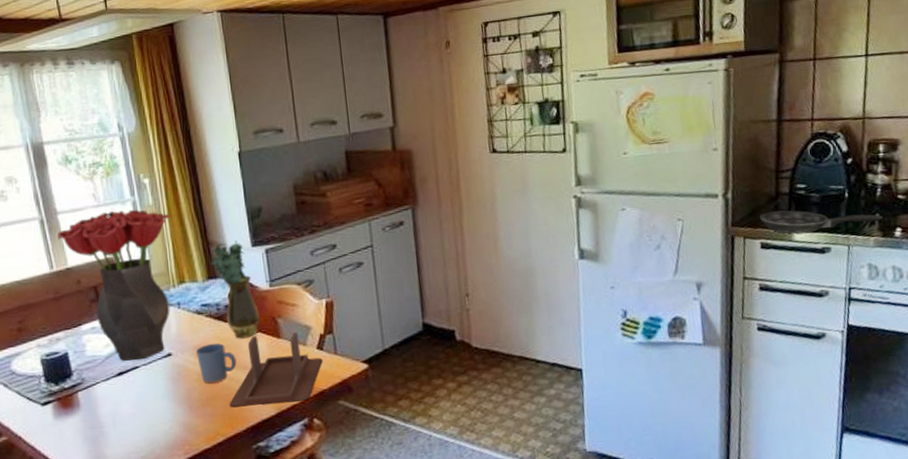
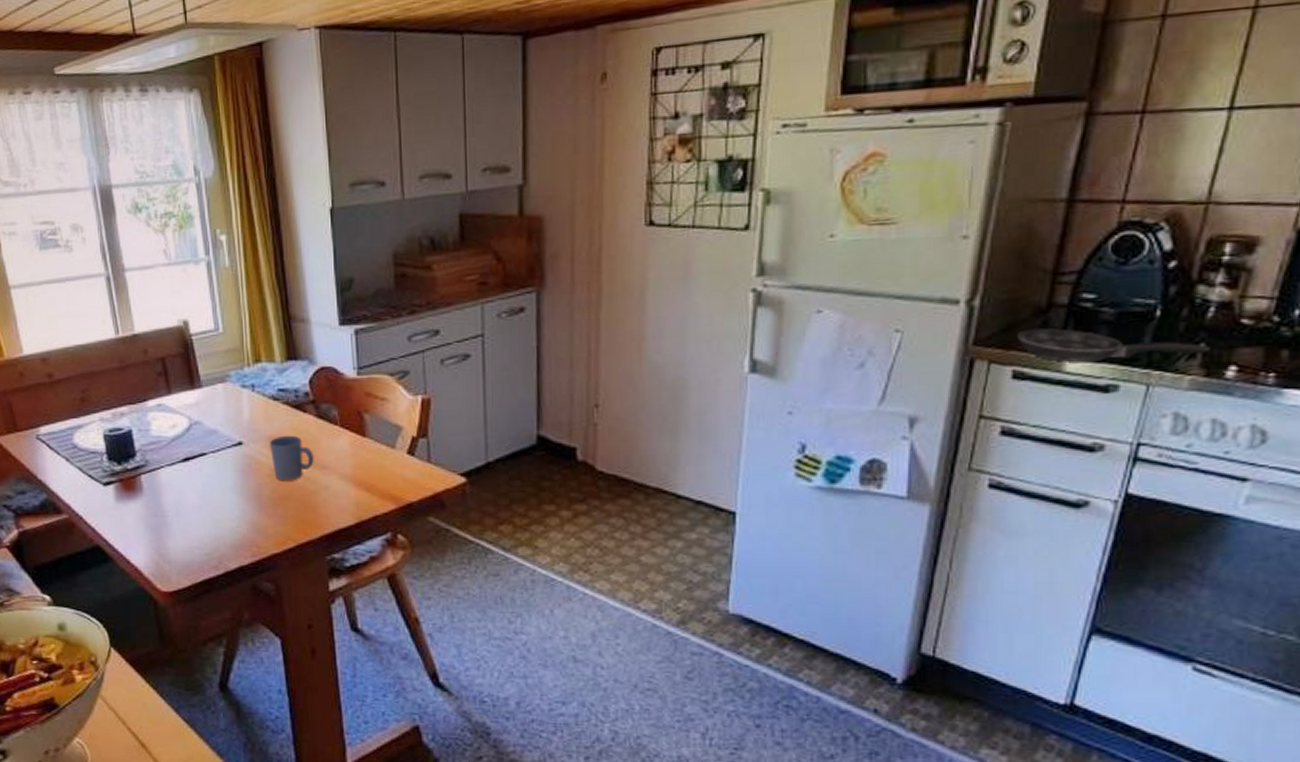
bouquet: present [57,209,170,361] -> none [124,271,248,445]
vase: present [210,241,261,339] -> none [291,315,345,433]
napkin holder: present [229,332,323,407] -> none [303,431,413,512]

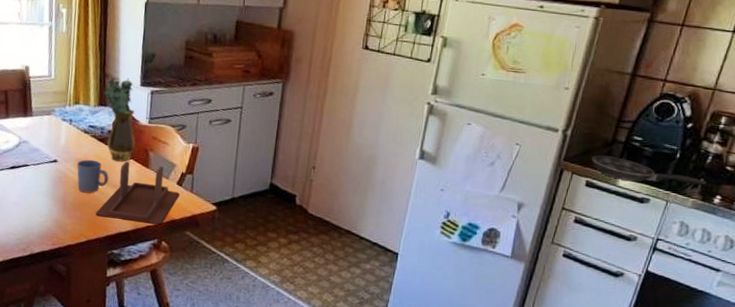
vase: none [291,315,345,433] -> present [103,74,136,162]
napkin holder: none [303,431,413,512] -> present [95,161,180,225]

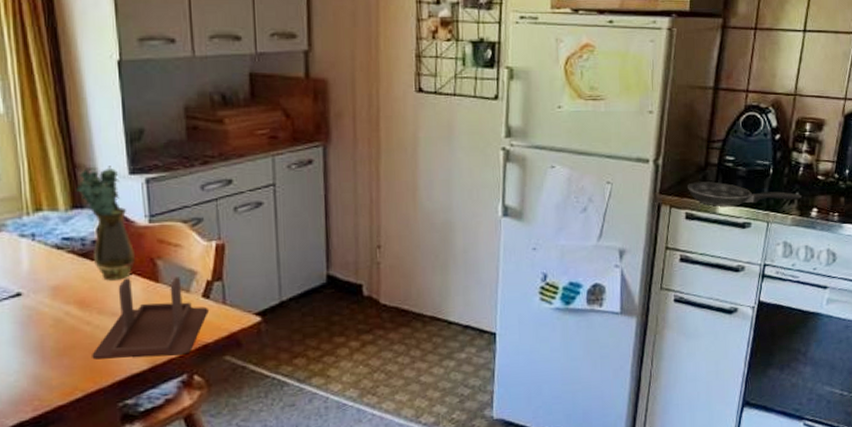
mug: present [77,159,109,193] -> none [53,283,103,331]

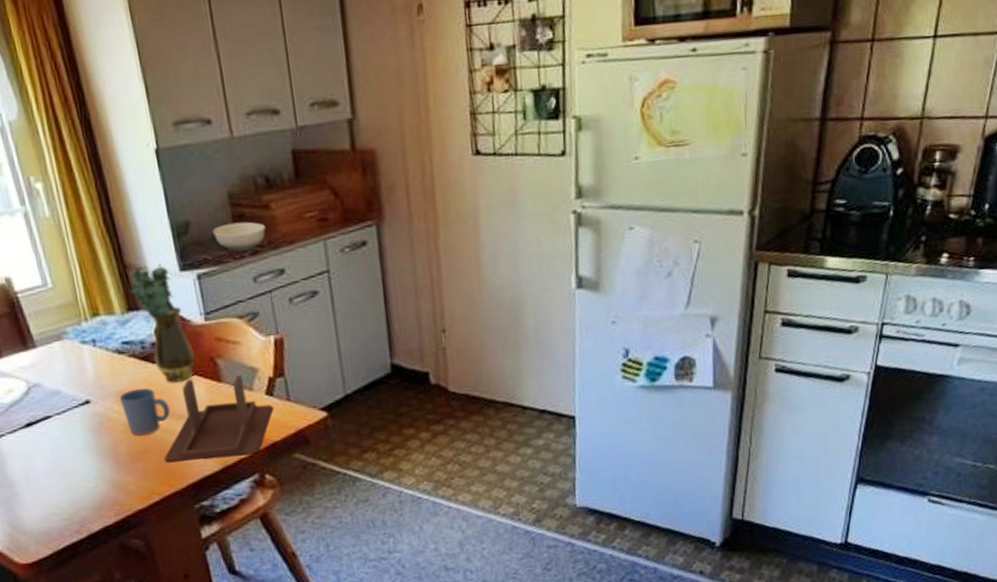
mug: none [53,283,103,331] -> present [120,388,170,436]
bowl: none [165,133,218,161] -> present [212,221,266,252]
frying pan: present [686,181,801,207] -> none [788,231,929,260]

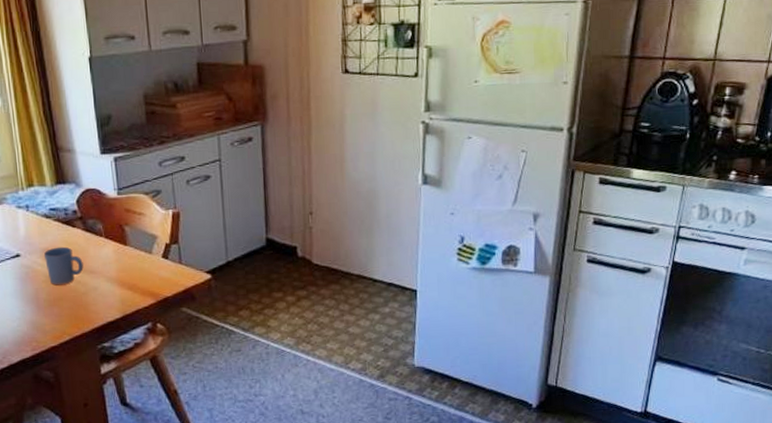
vase: present [129,263,197,383] -> none [59,146,108,244]
napkin holder: present [164,375,273,462] -> none [75,240,168,309]
bowl: present [212,221,266,252] -> none [129,117,172,141]

